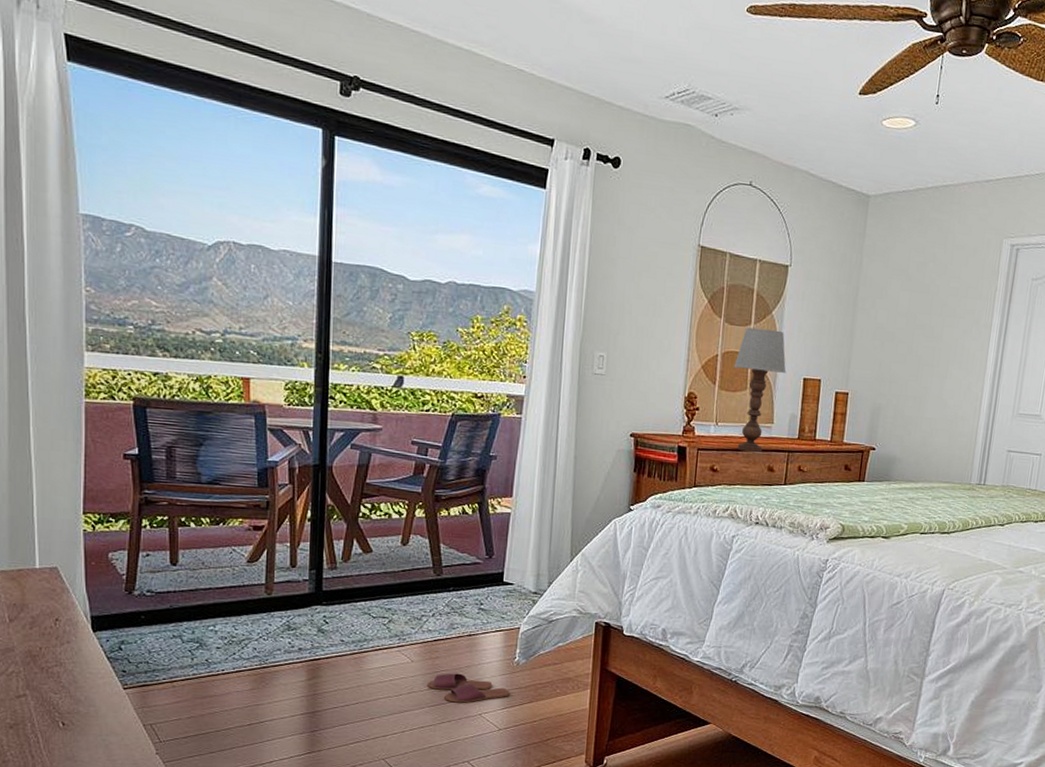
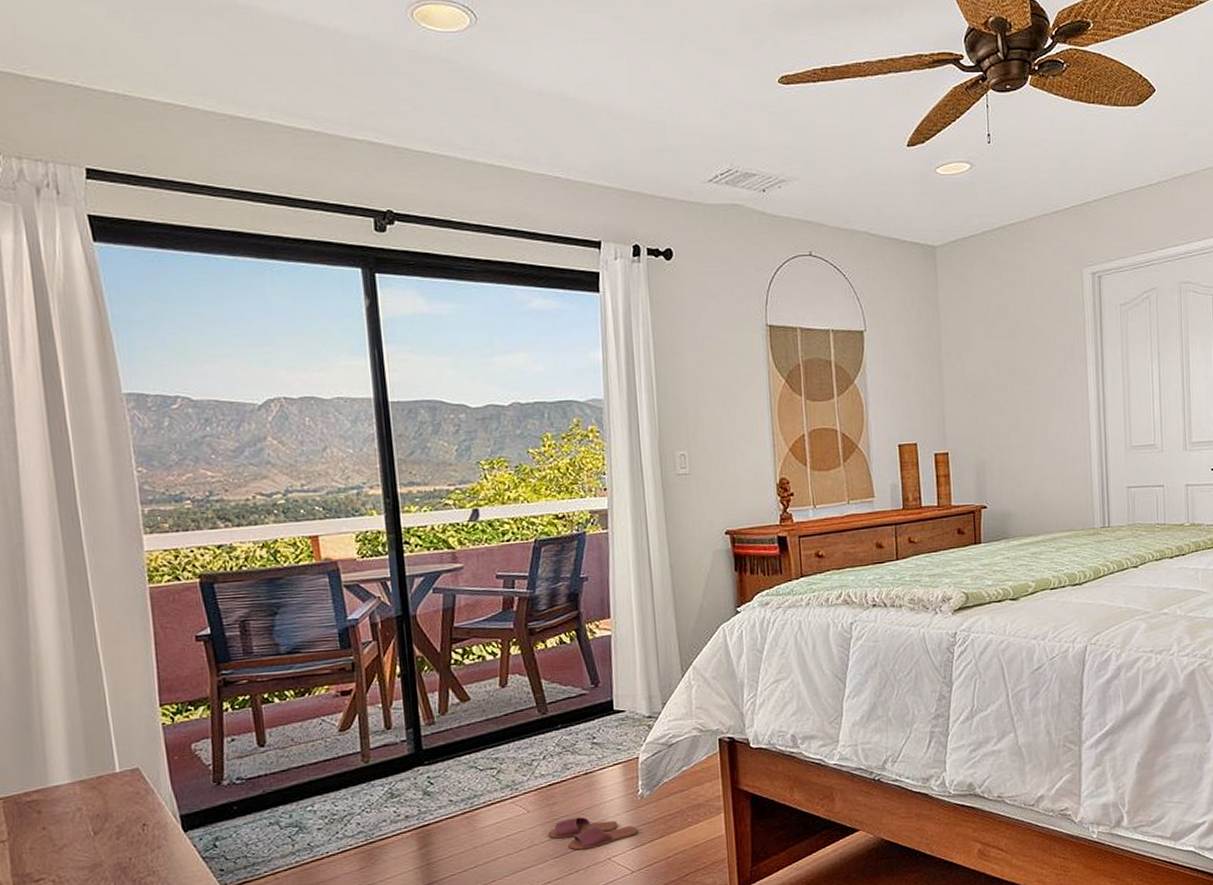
table lamp: present [734,327,786,453] -> none [823,399,879,532]

